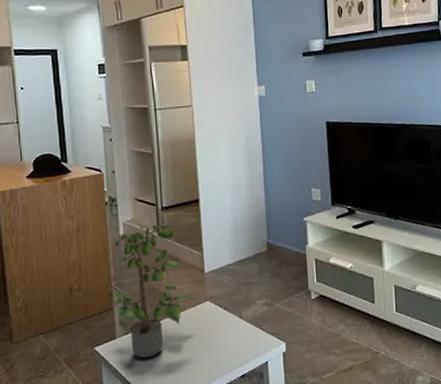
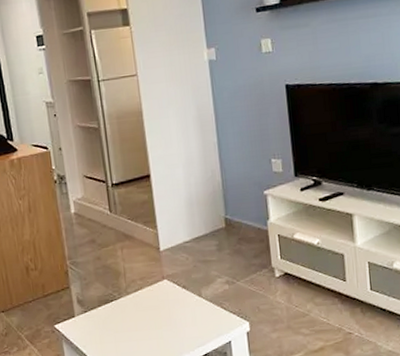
potted plant: present [113,220,192,359] -> none [65,198,149,337]

